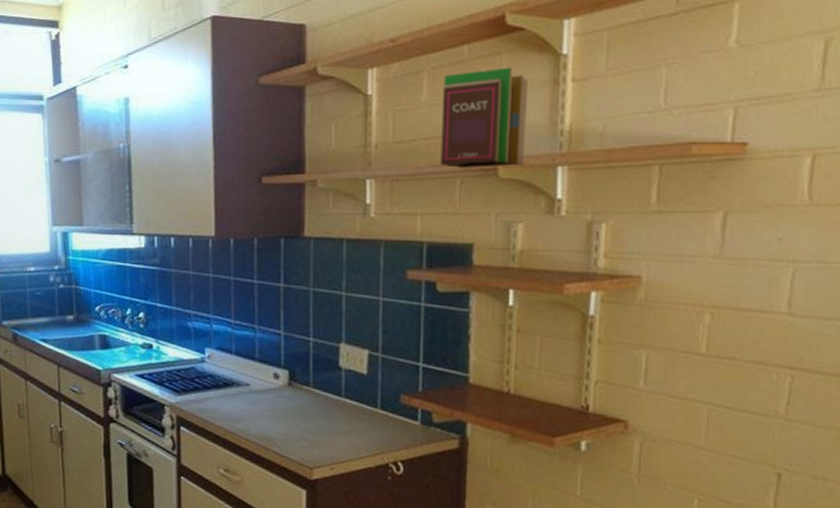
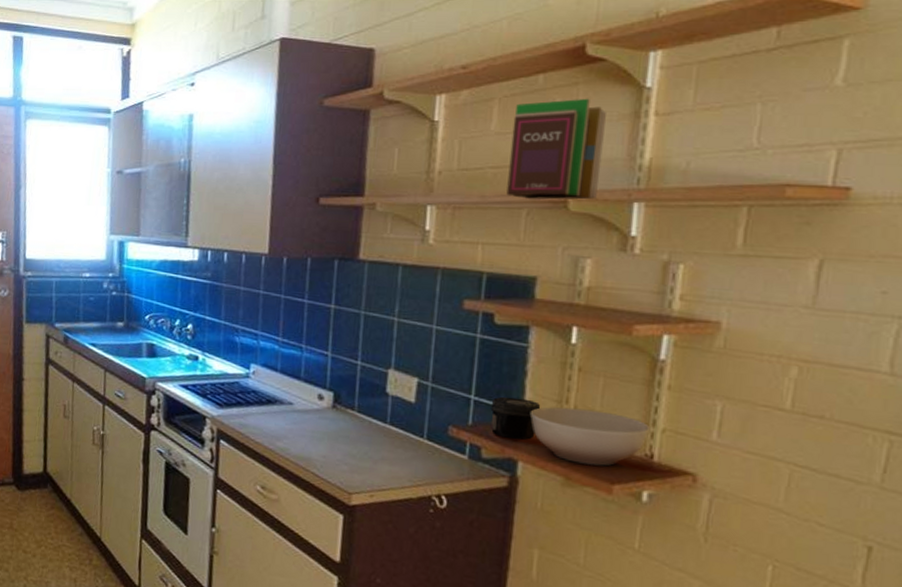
jar: none [438,361,485,403] -> present [490,396,541,441]
bowl: none [475,367,585,421] -> present [529,407,651,466]

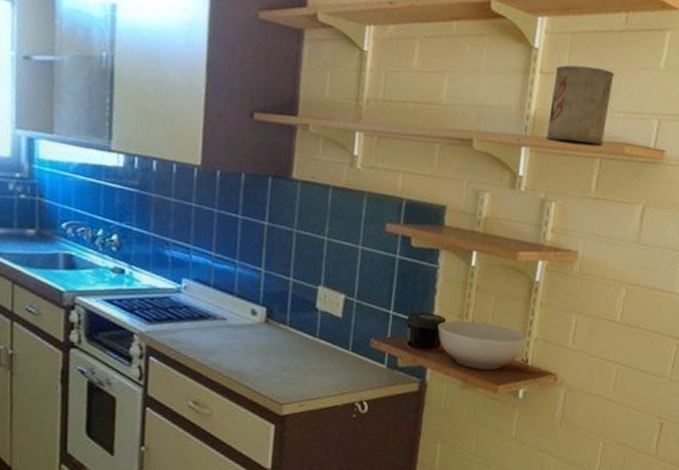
books: present [506,98,608,200] -> none [424,45,505,141]
tin can: none [666,98,764,194] -> present [545,65,615,147]

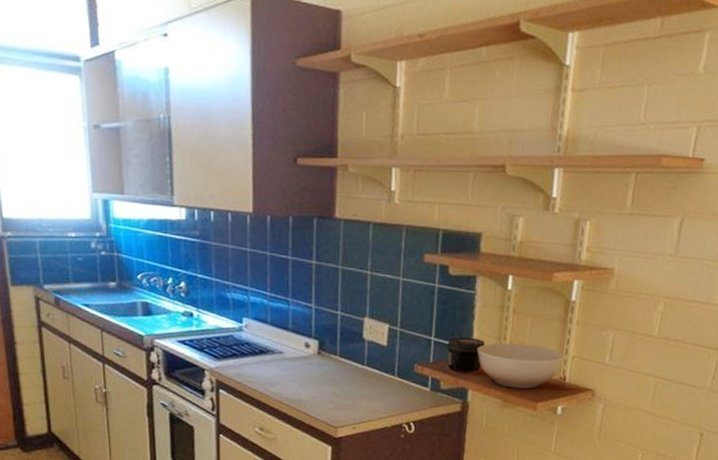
tin can: present [545,65,615,147] -> none [579,78,650,162]

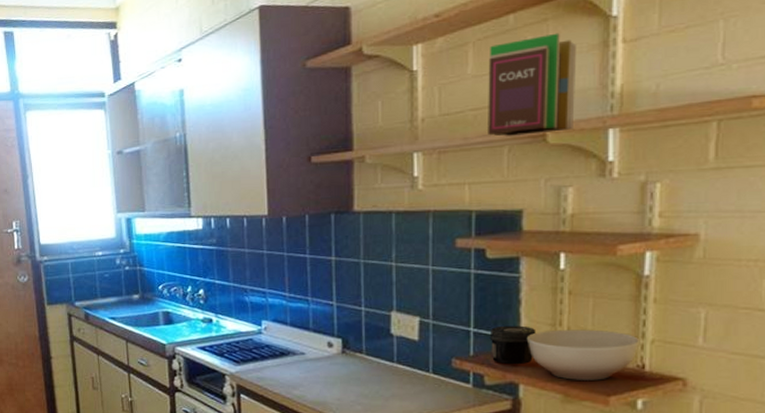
books: none [457,72,536,165] -> present [488,33,578,136]

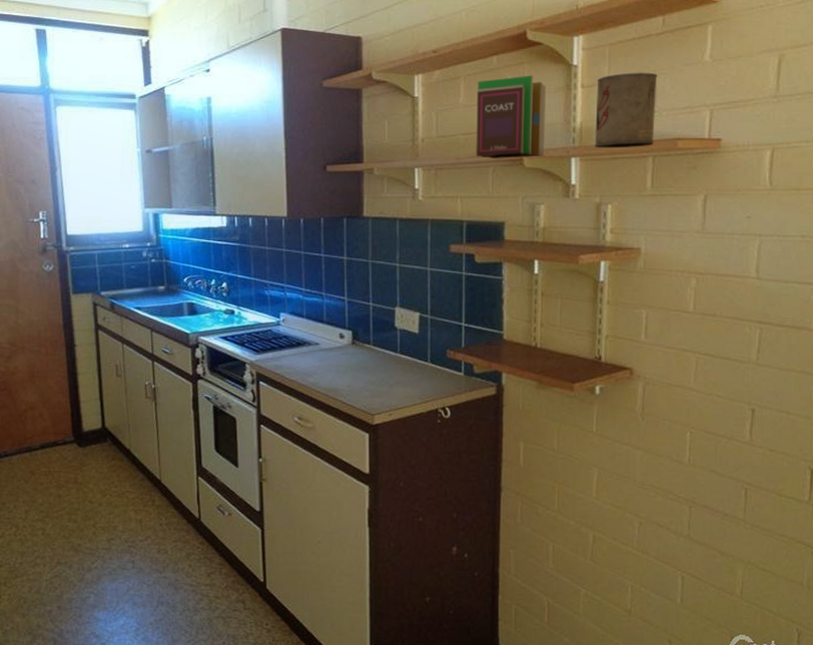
jar: present [489,325,536,365] -> none [478,321,516,356]
bowl: present [526,329,641,380] -> none [508,325,598,370]
tin can: none [639,15,726,116] -> present [594,72,658,149]

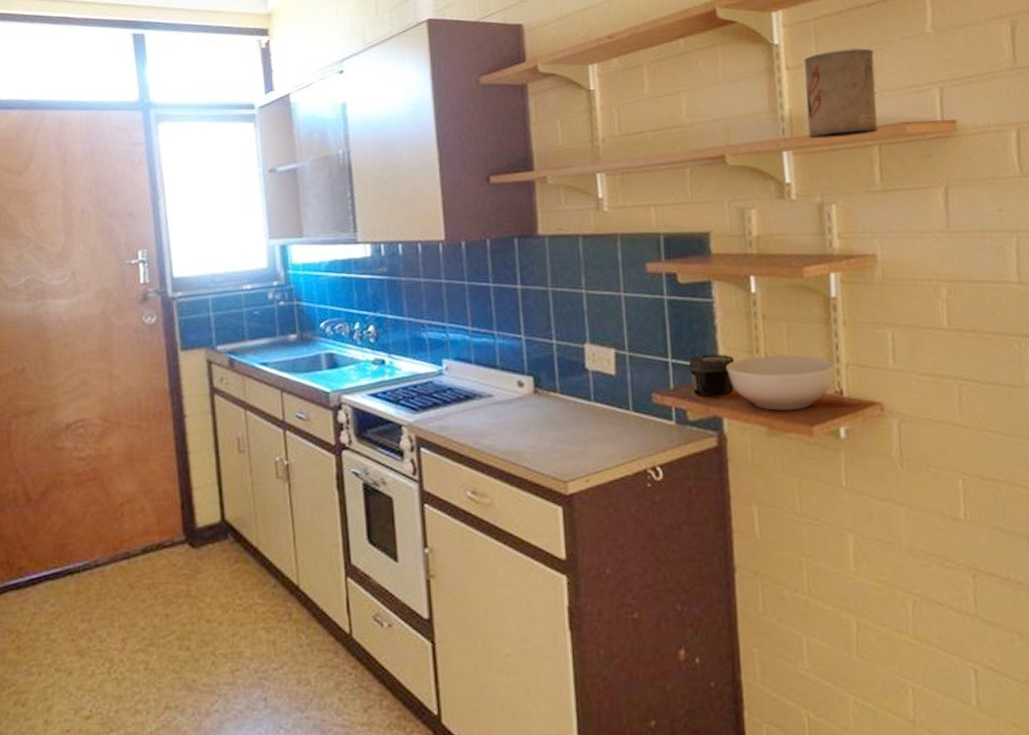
books: present [476,75,547,159] -> none [663,58,750,158]
jar: none [478,321,516,356] -> present [688,354,735,398]
bowl: none [508,325,598,370] -> present [725,355,836,411]

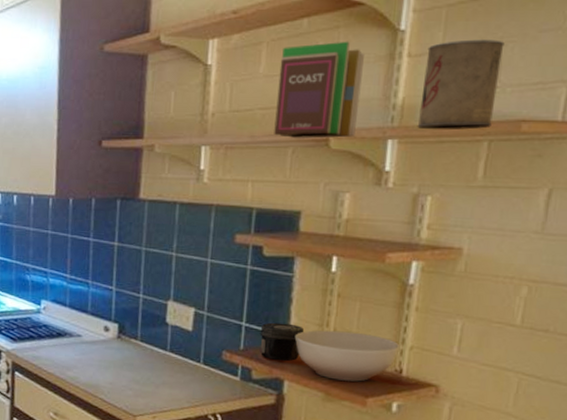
books: none [663,58,750,158] -> present [274,41,366,139]

